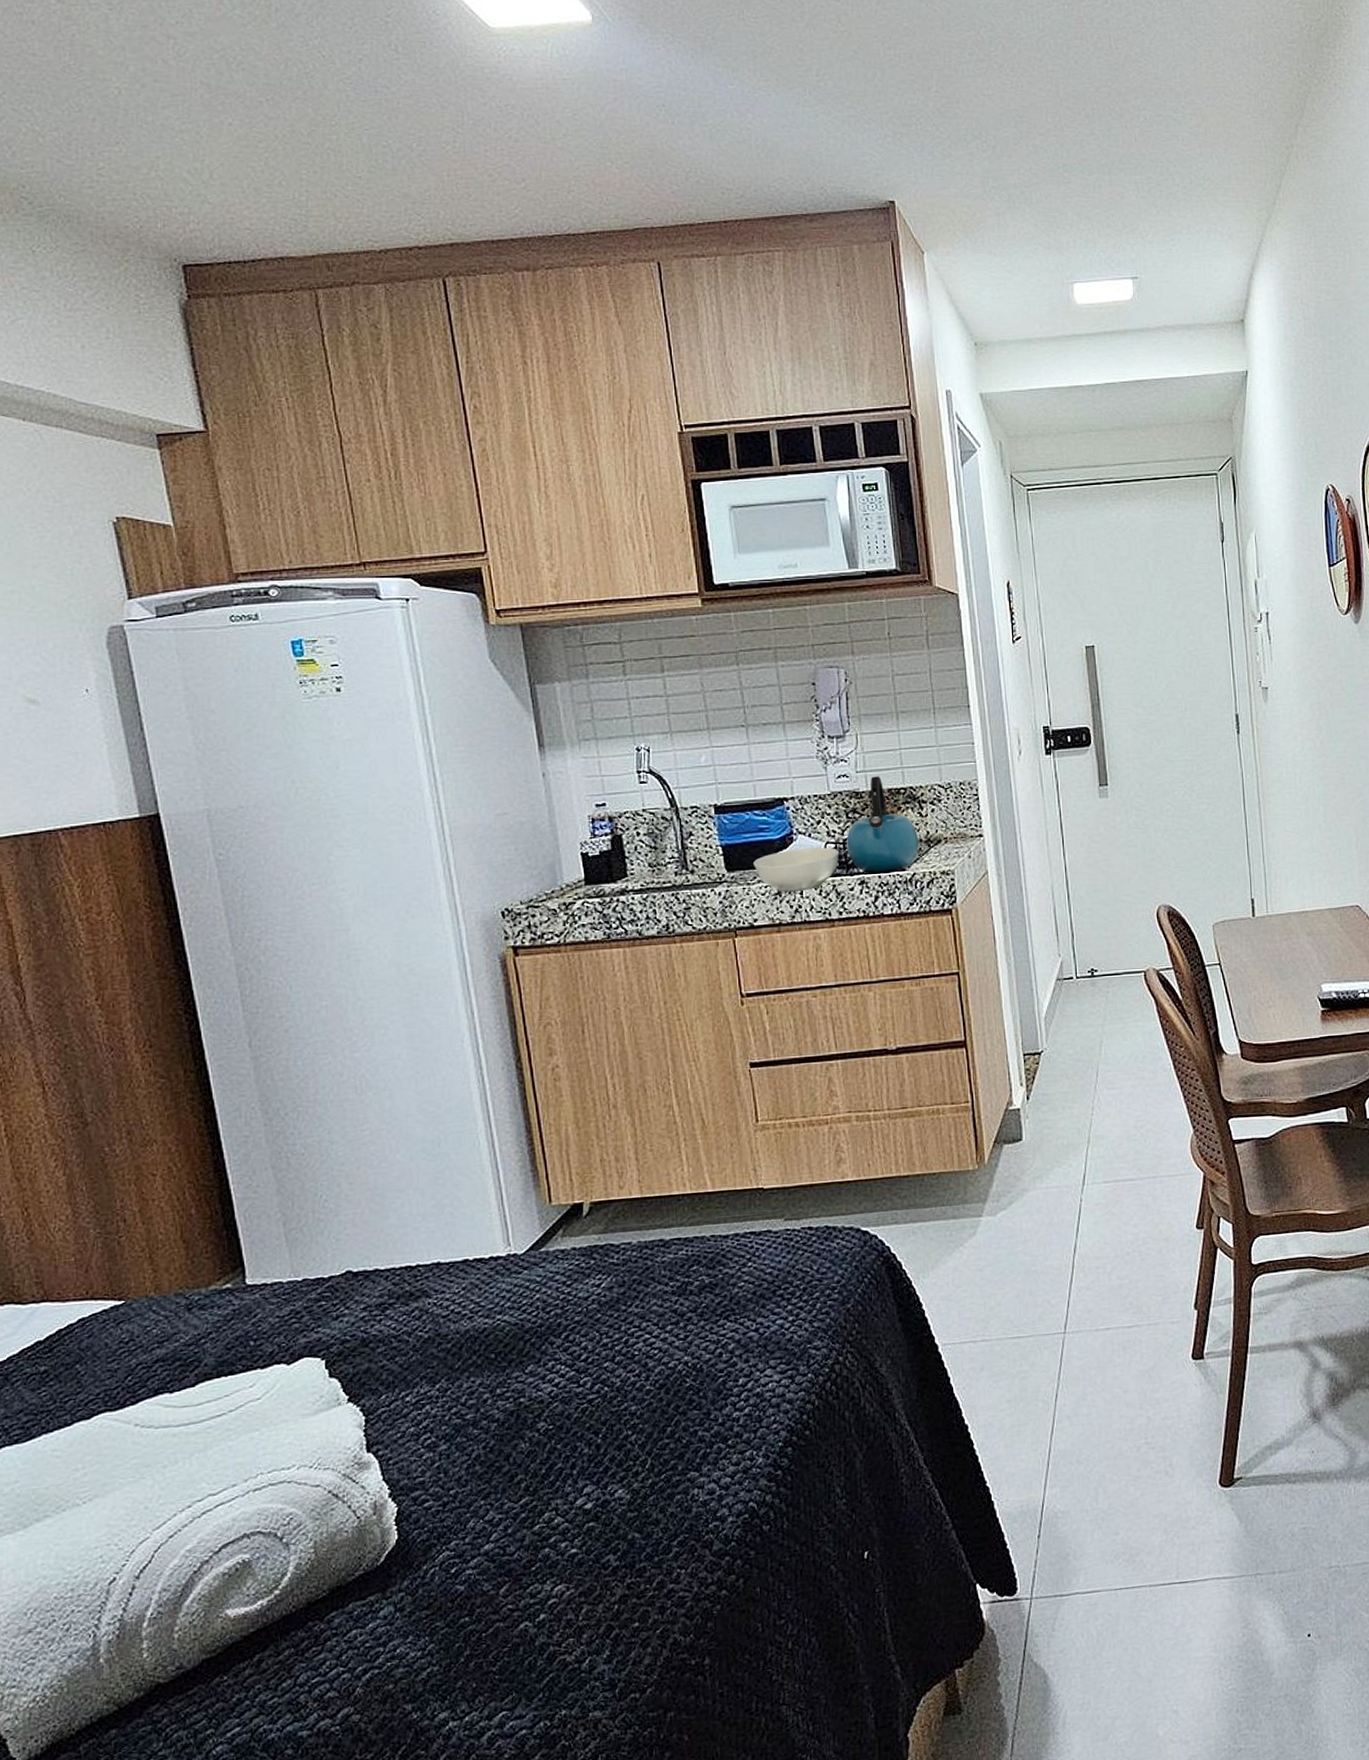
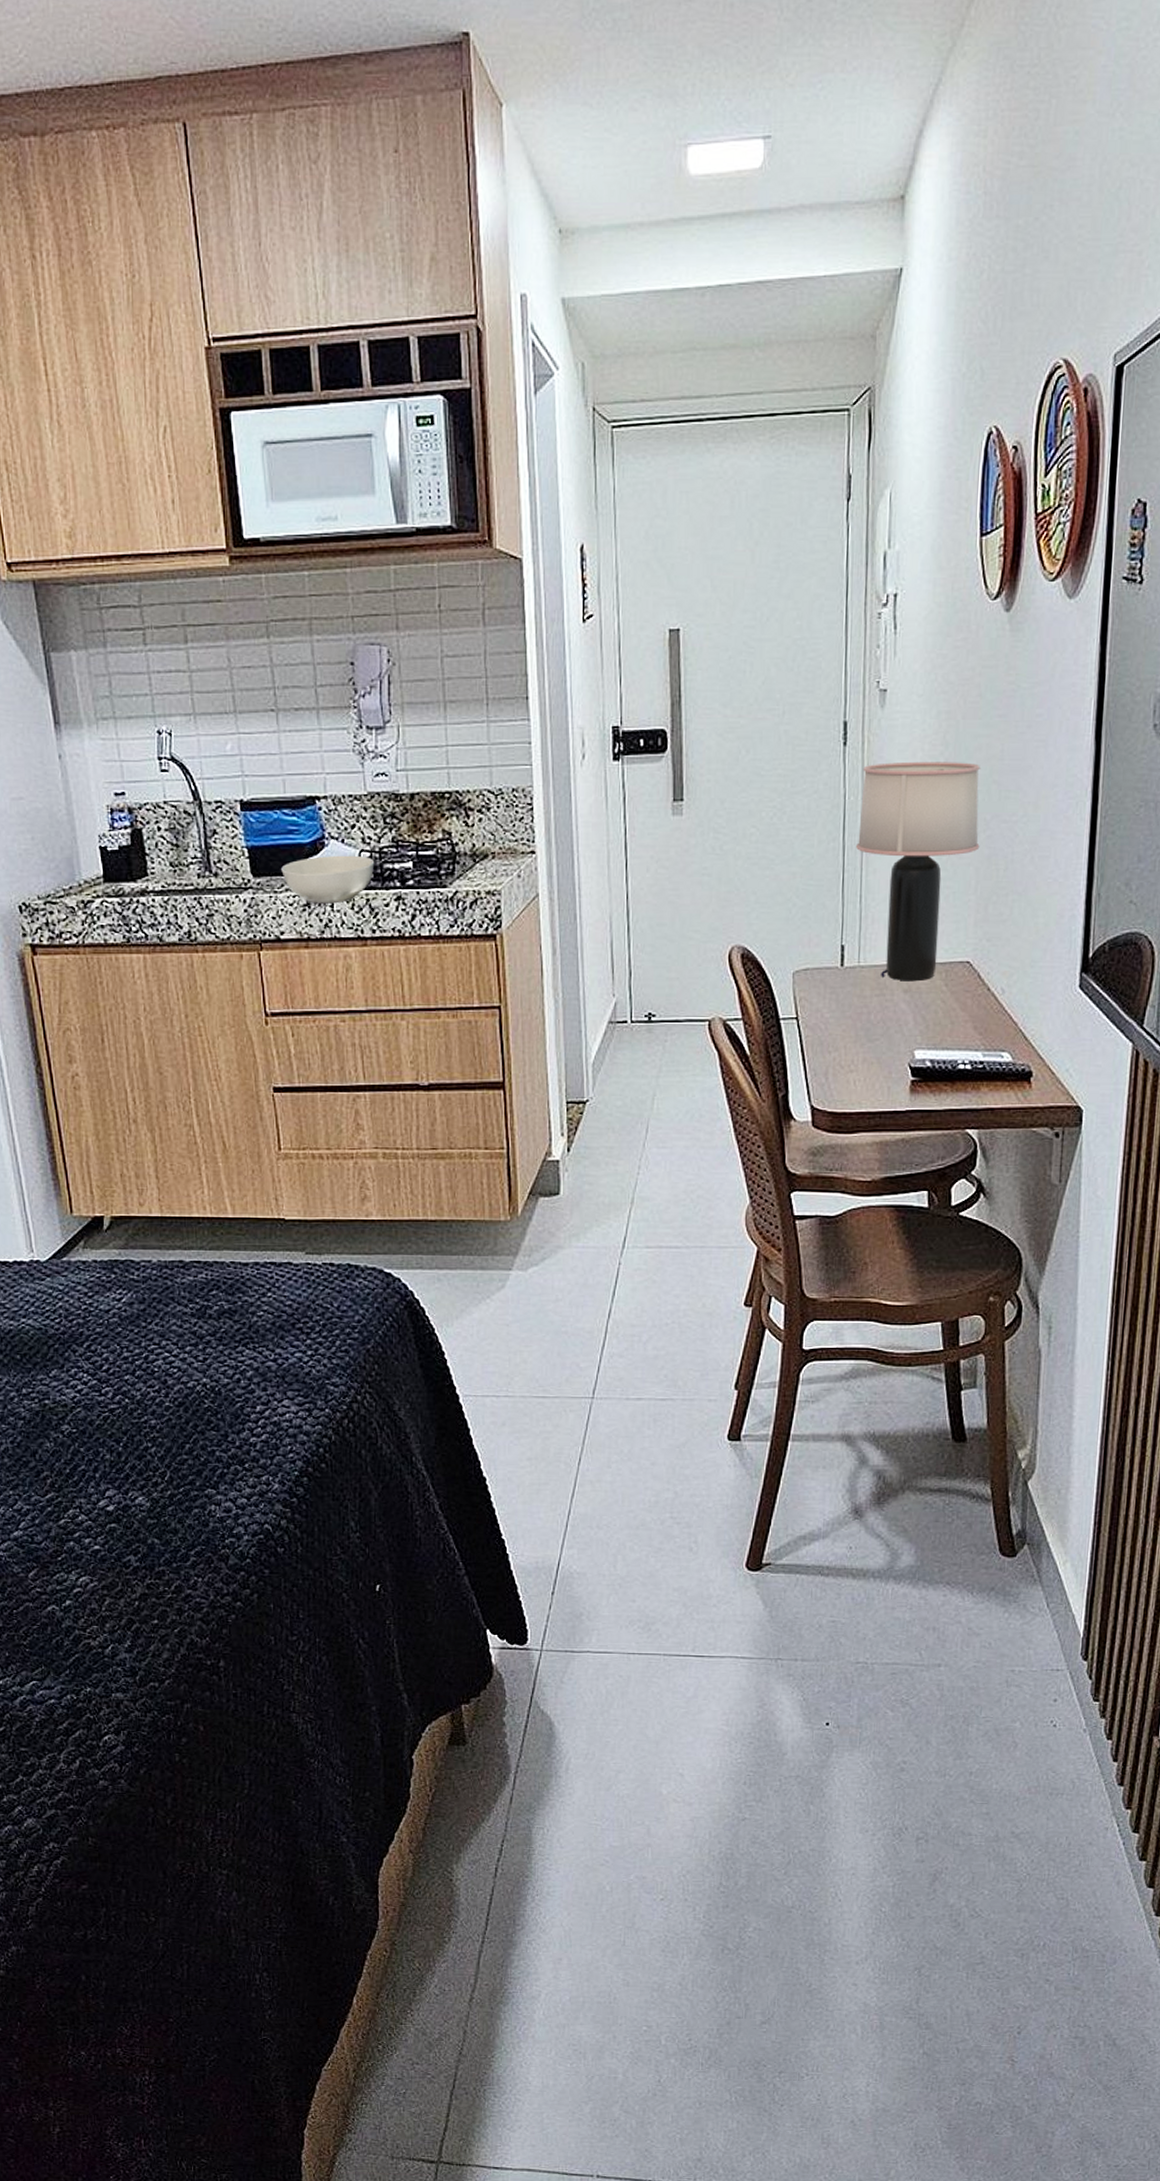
kettle: present [847,776,919,873] -> none [383,776,464,888]
table lamp: none [1255,742,1356,926] -> present [856,761,980,982]

